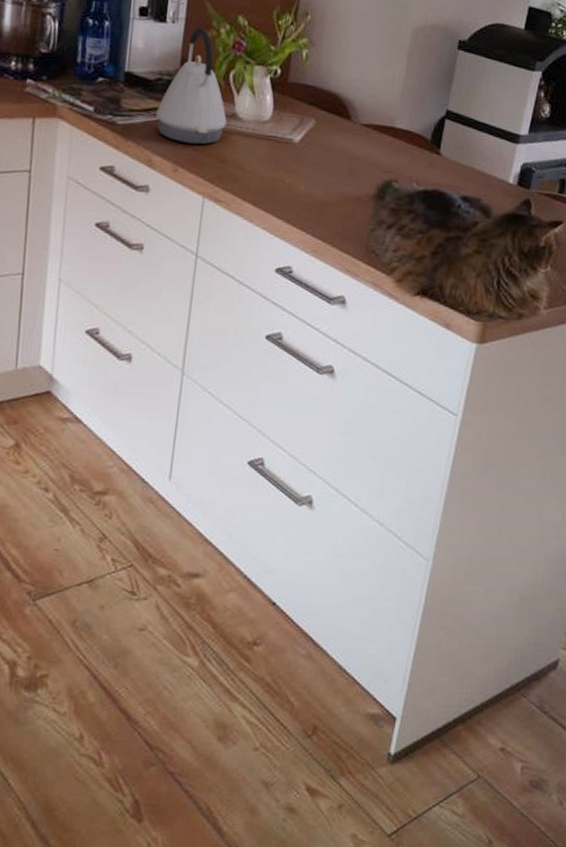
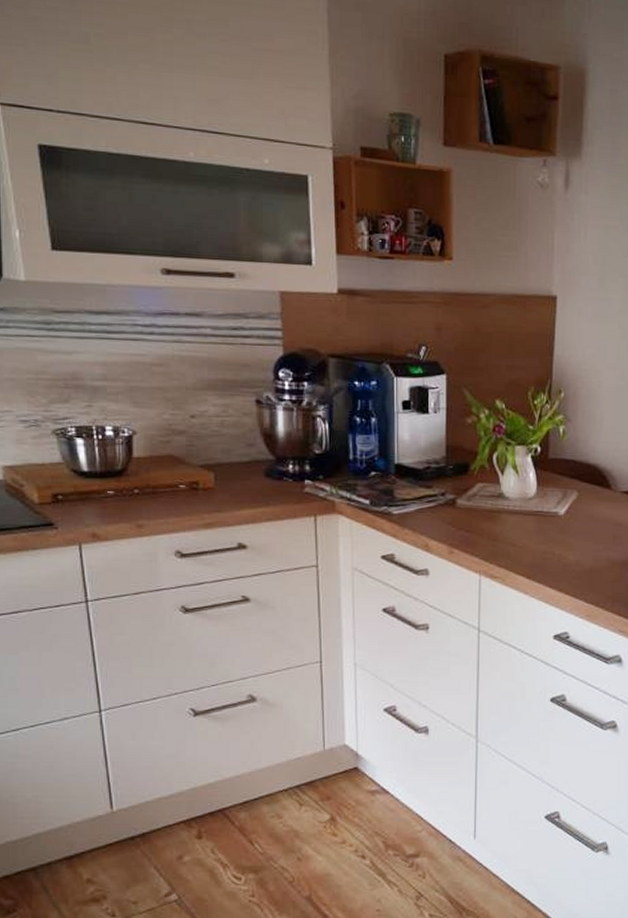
kettle: present [155,27,227,145] -> none [427,414,494,526]

